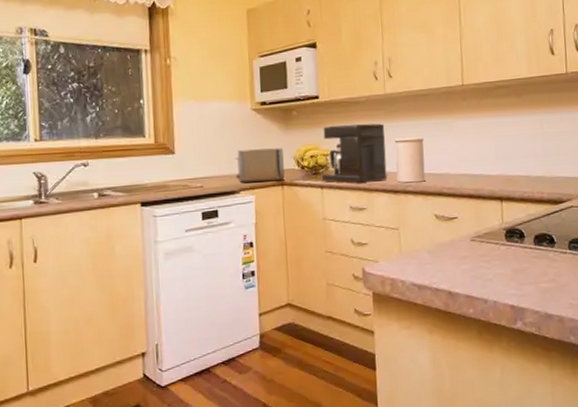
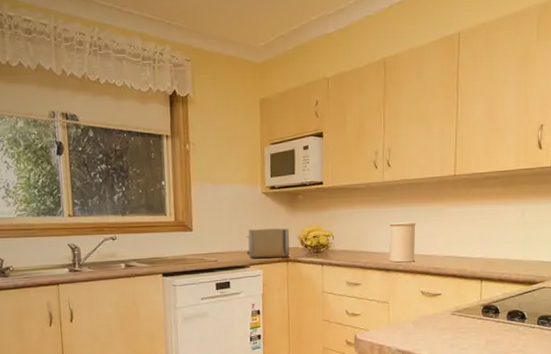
coffee maker: present [321,123,387,183] -> none [322,208,382,262]

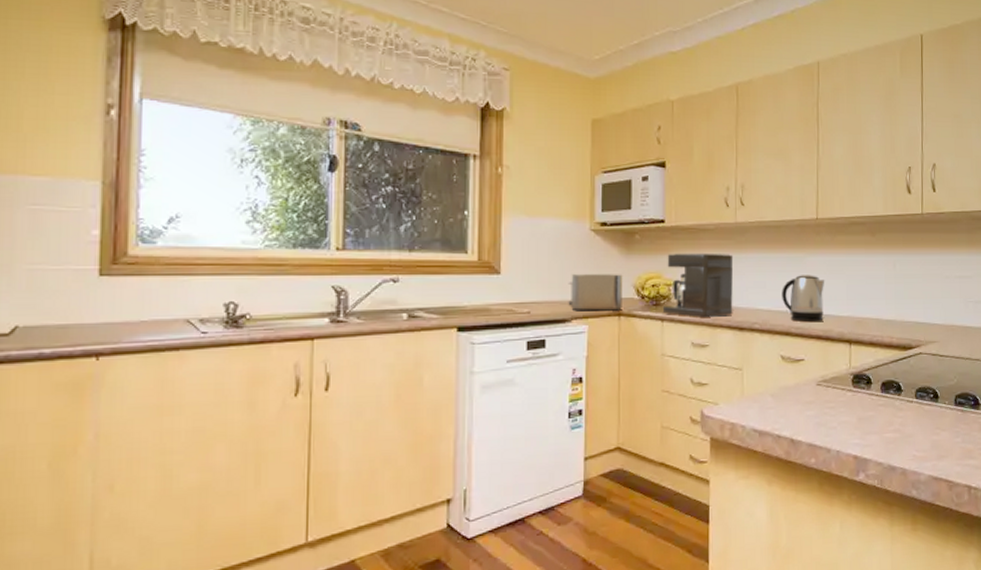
coffee maker: none [322,208,382,262] -> present [662,253,734,317]
canister: present [389,222,416,263] -> none [743,271,774,320]
kettle: none [423,223,461,264] -> present [782,275,825,323]

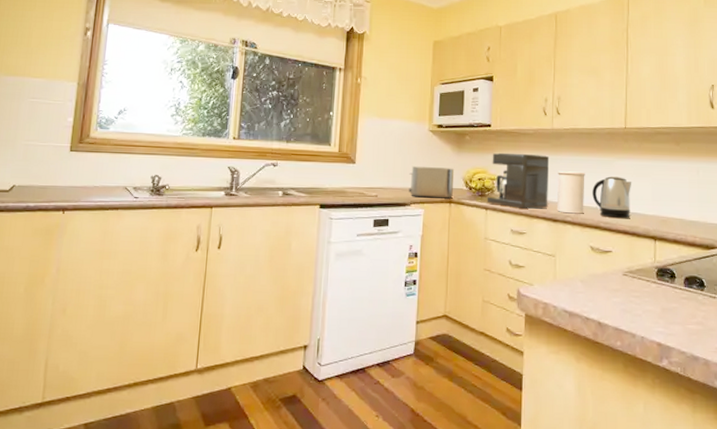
canister: none [743,271,774,320] -> present [557,171,585,214]

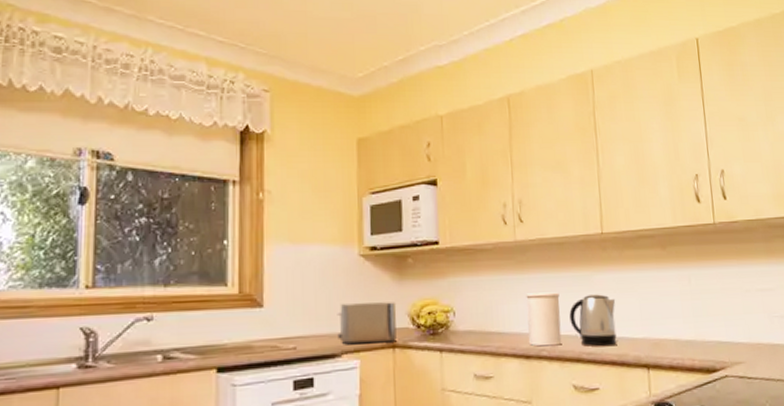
coffee maker: present [486,152,550,209] -> none [440,275,518,346]

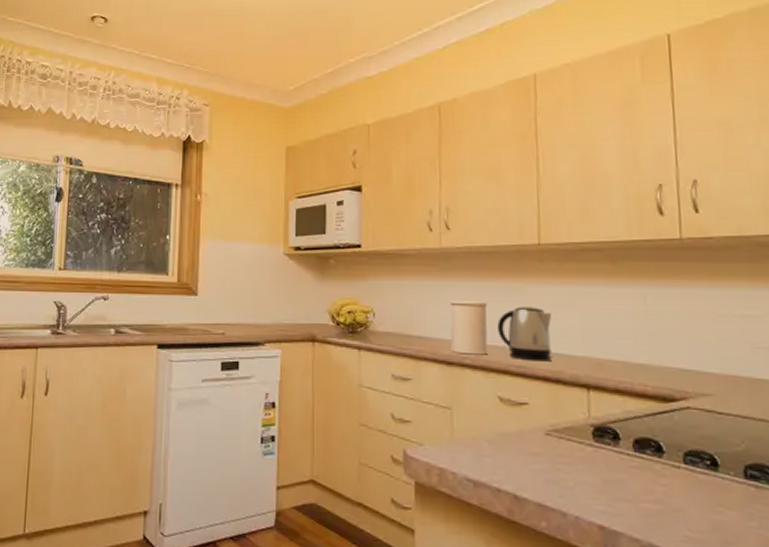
toaster: present [337,302,397,345] -> none [262,297,318,336]

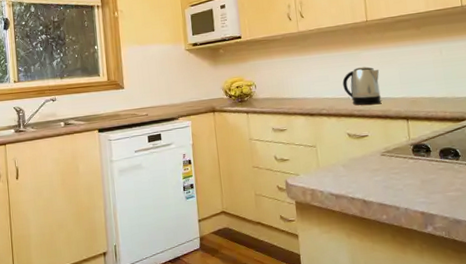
canister: present [450,300,488,355] -> none [308,67,338,107]

